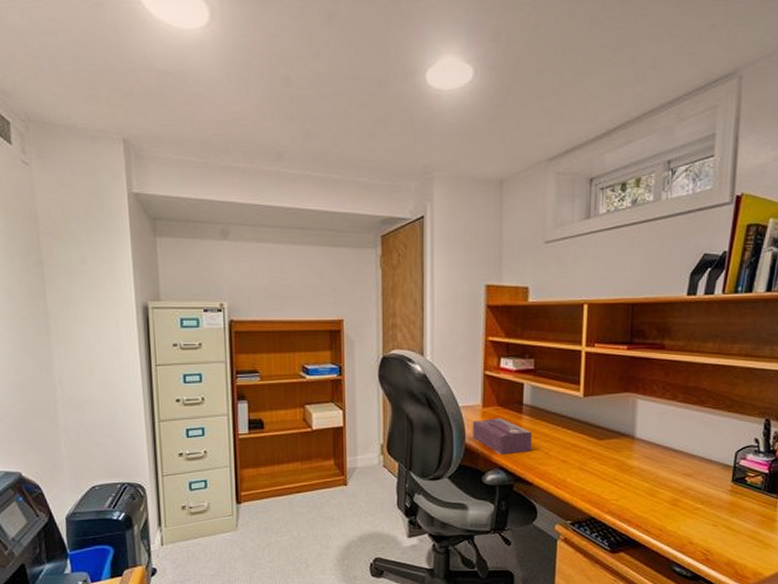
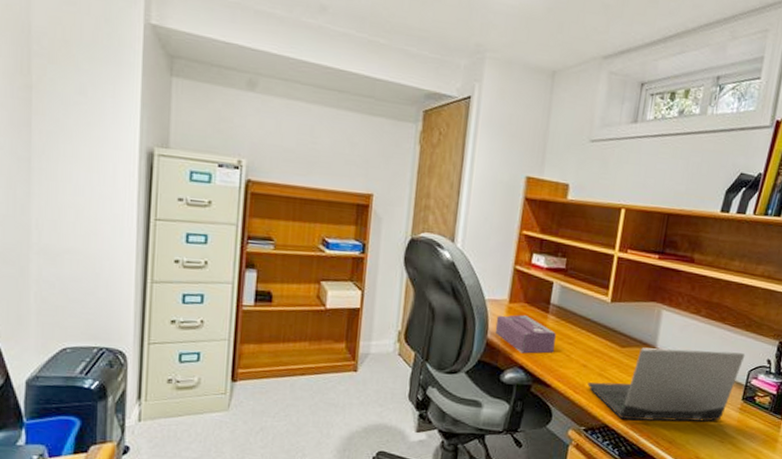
laptop computer: none [569,435,730,511] -> present [587,347,746,422]

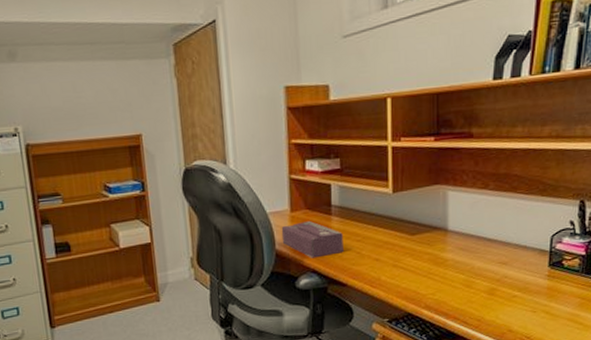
laptop computer: present [587,347,746,422] -> none [383,219,545,305]

